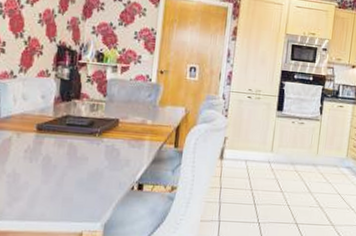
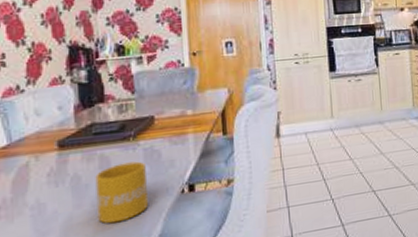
mug: none [59,154,105,203] -> present [95,161,148,224]

